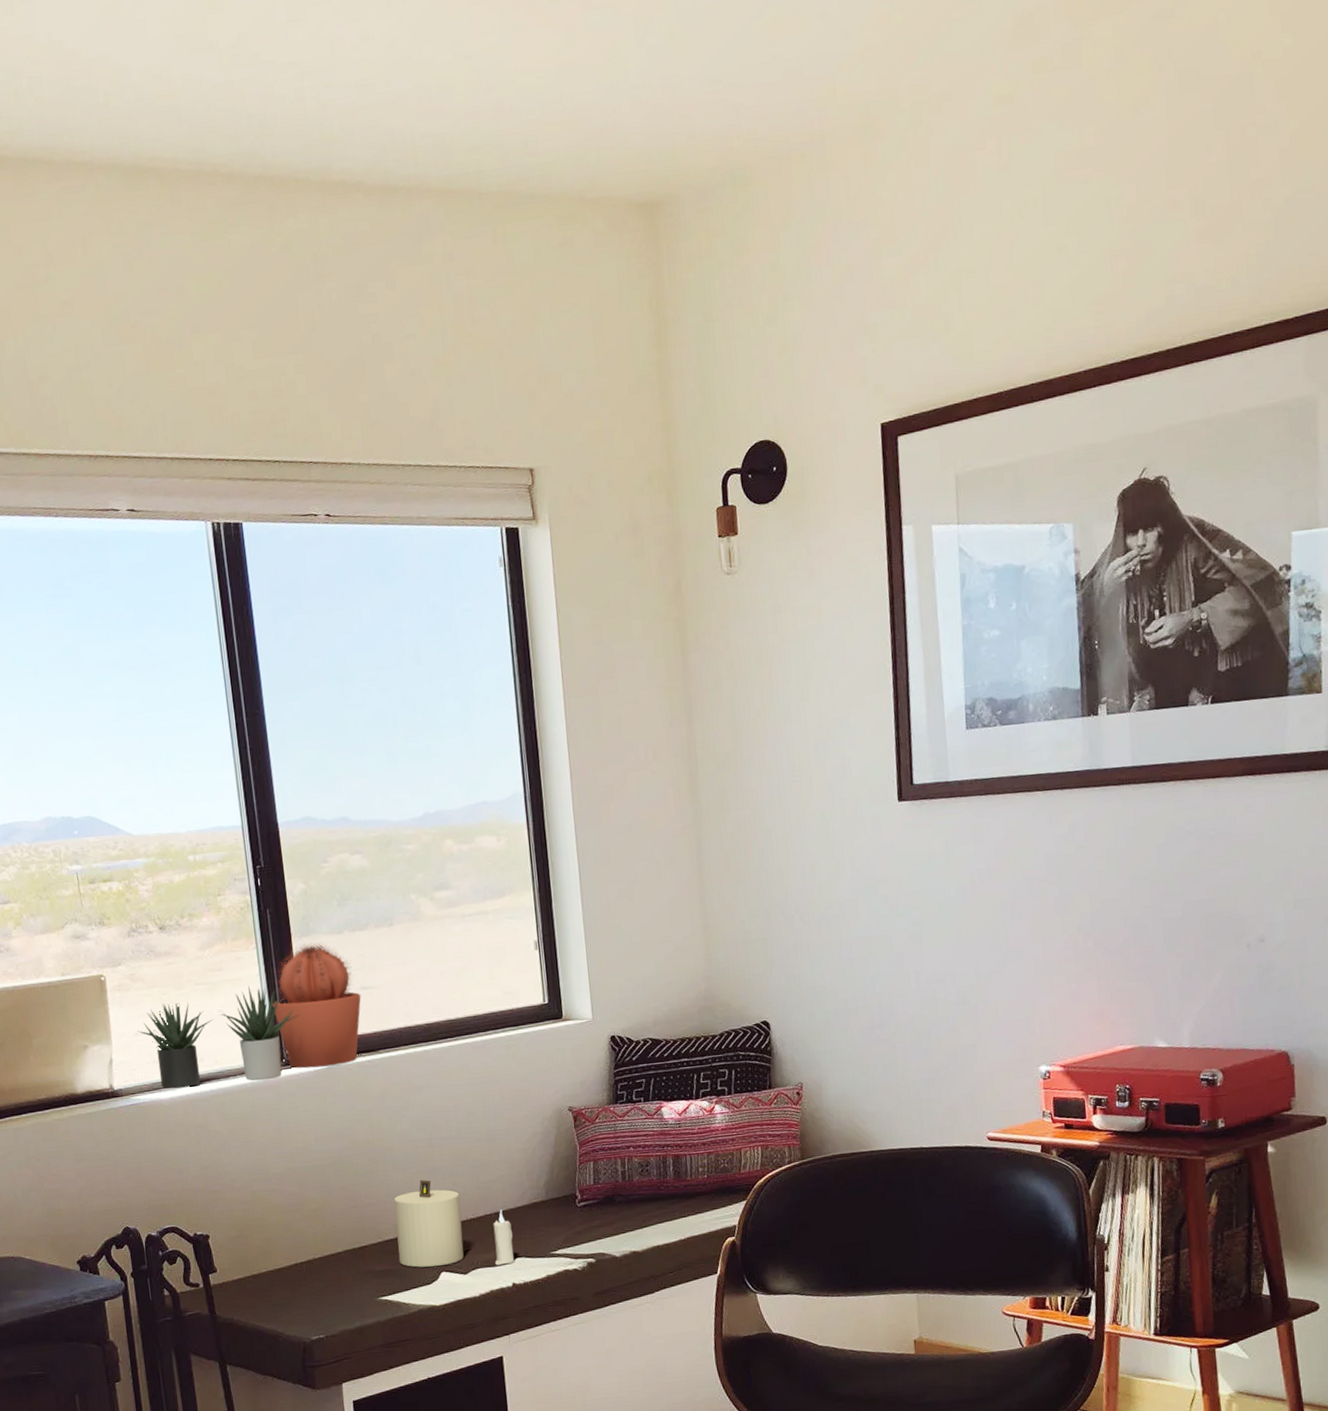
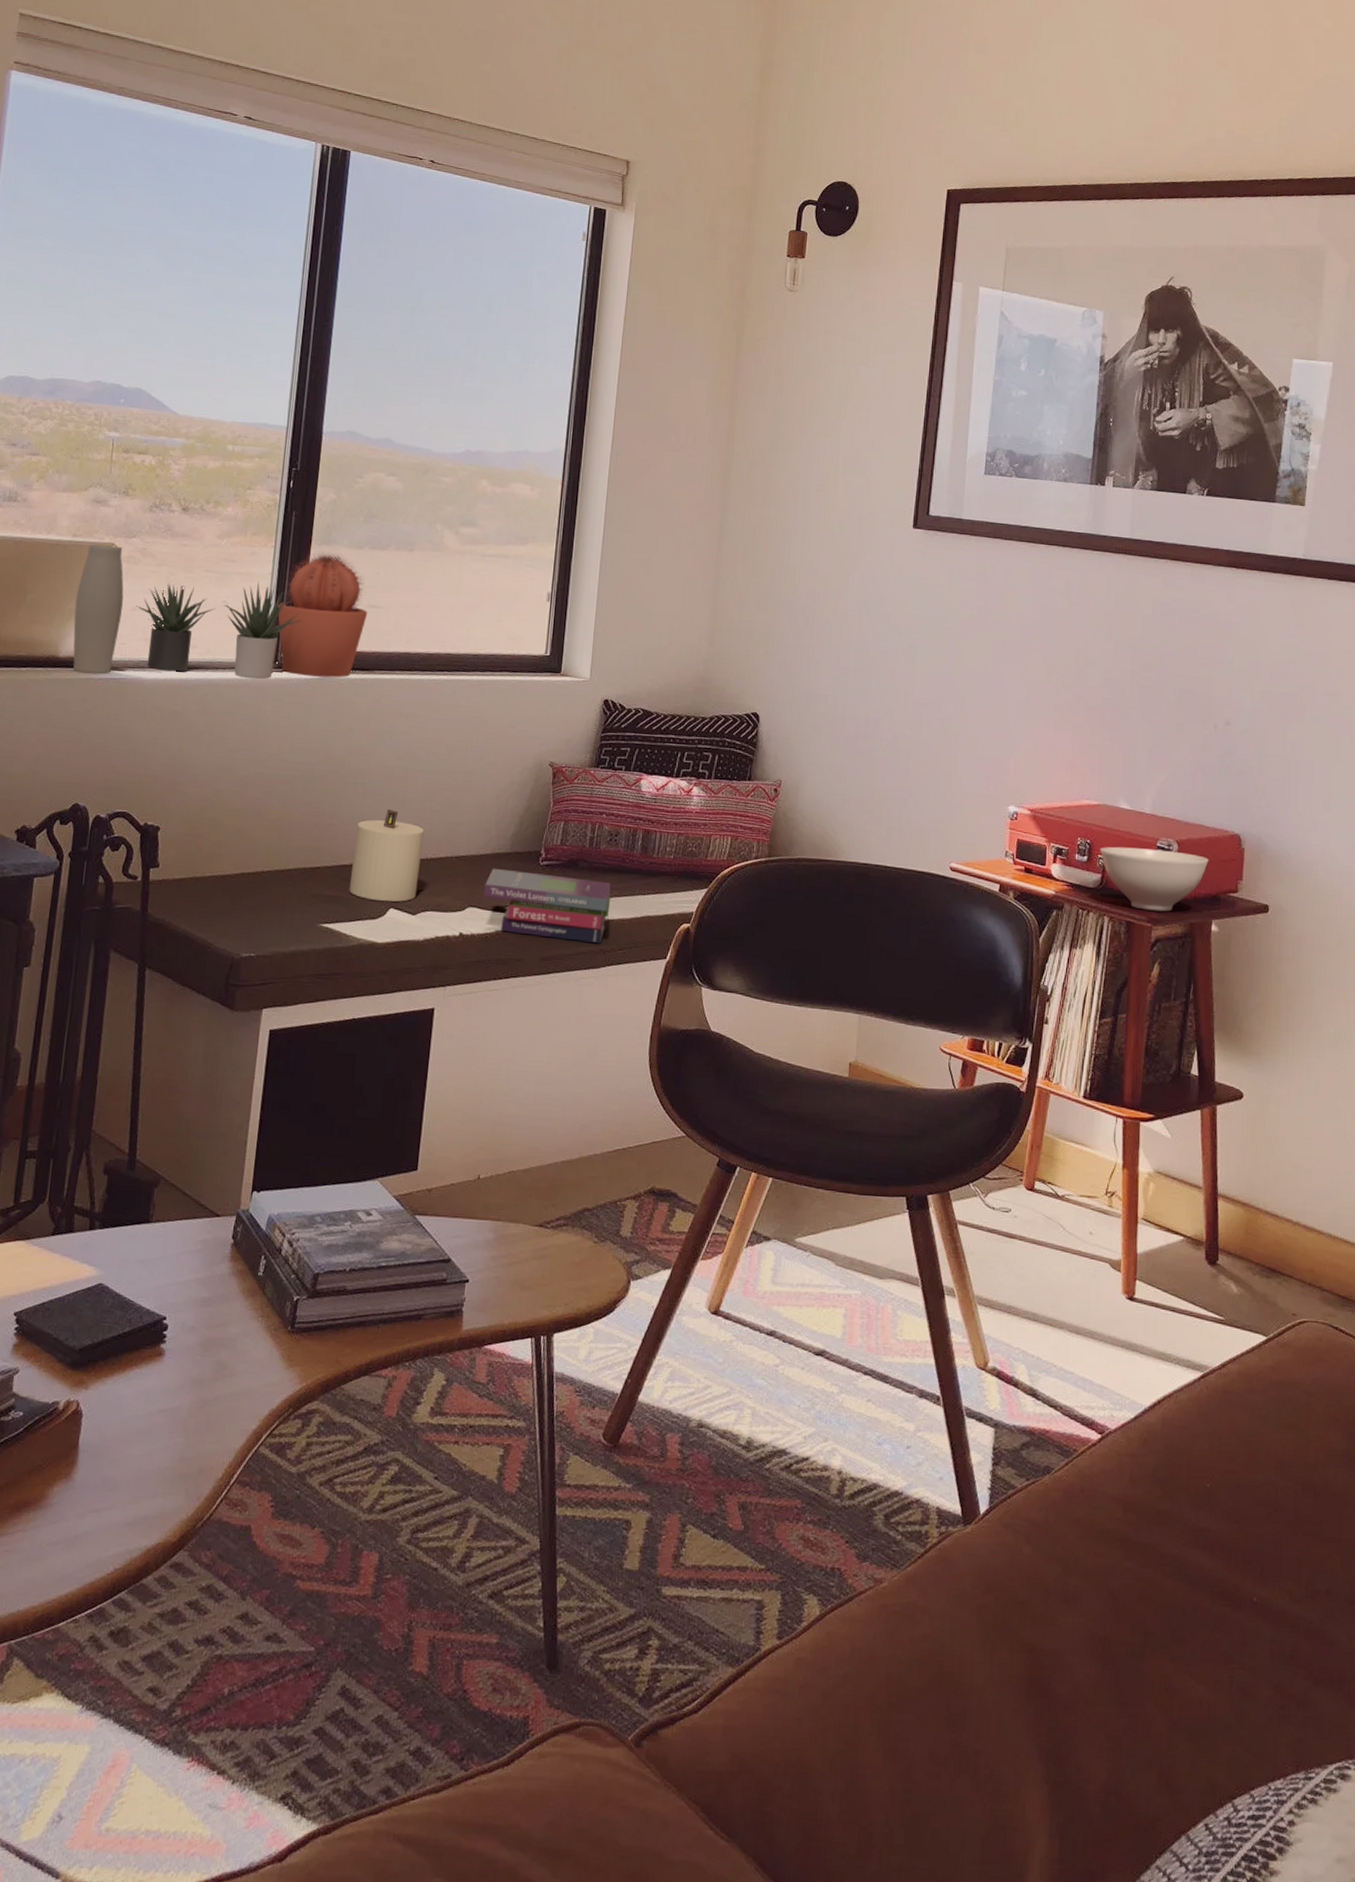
vase: none [78,976,129,1106] -> present [73,544,124,675]
candle: present [493,1210,515,1266] -> none [445,854,470,912]
books: none [528,1211,654,1275] -> present [484,868,611,944]
bowl: none [1141,1080,1258,1145] -> present [1100,846,1209,912]

